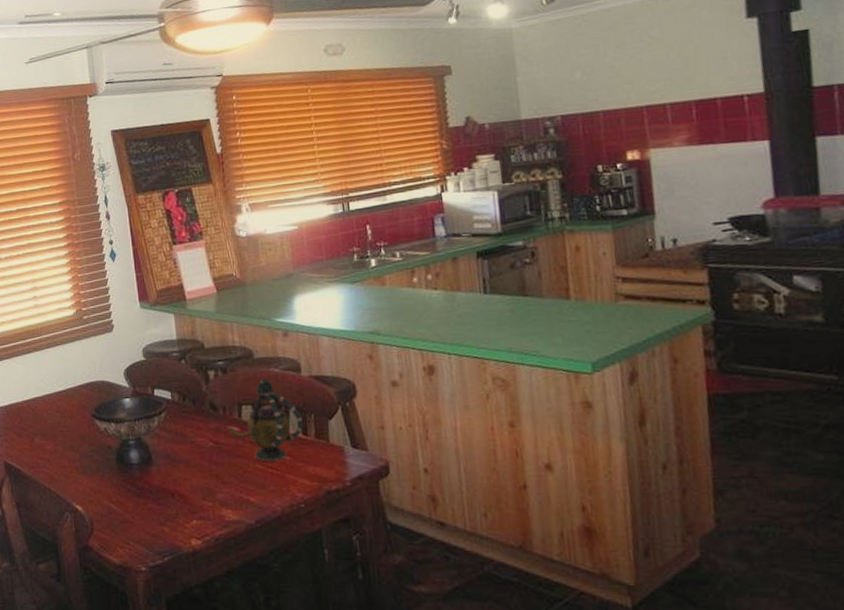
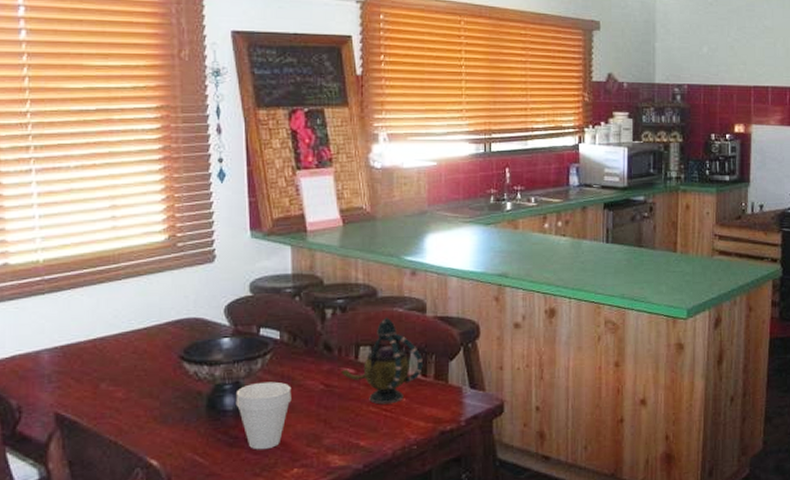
cup: none [138,438,186,501] -> present [235,381,292,450]

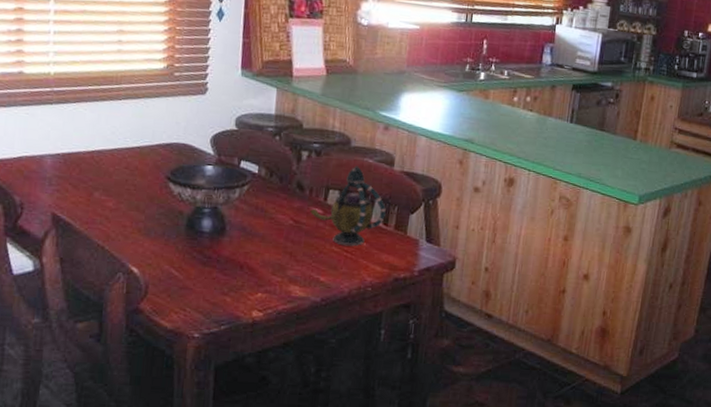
cup: present [235,381,292,450] -> none [212,210,264,272]

